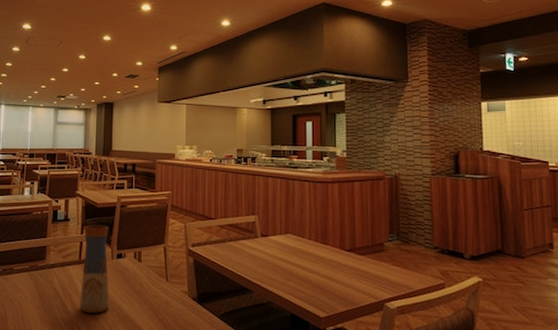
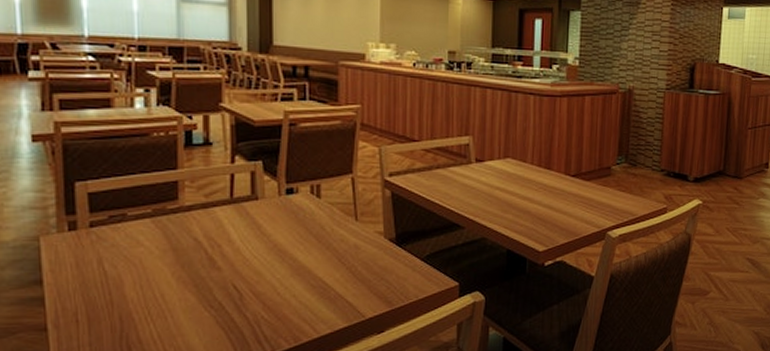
vase: present [80,224,109,313] -> none [235,150,277,267]

